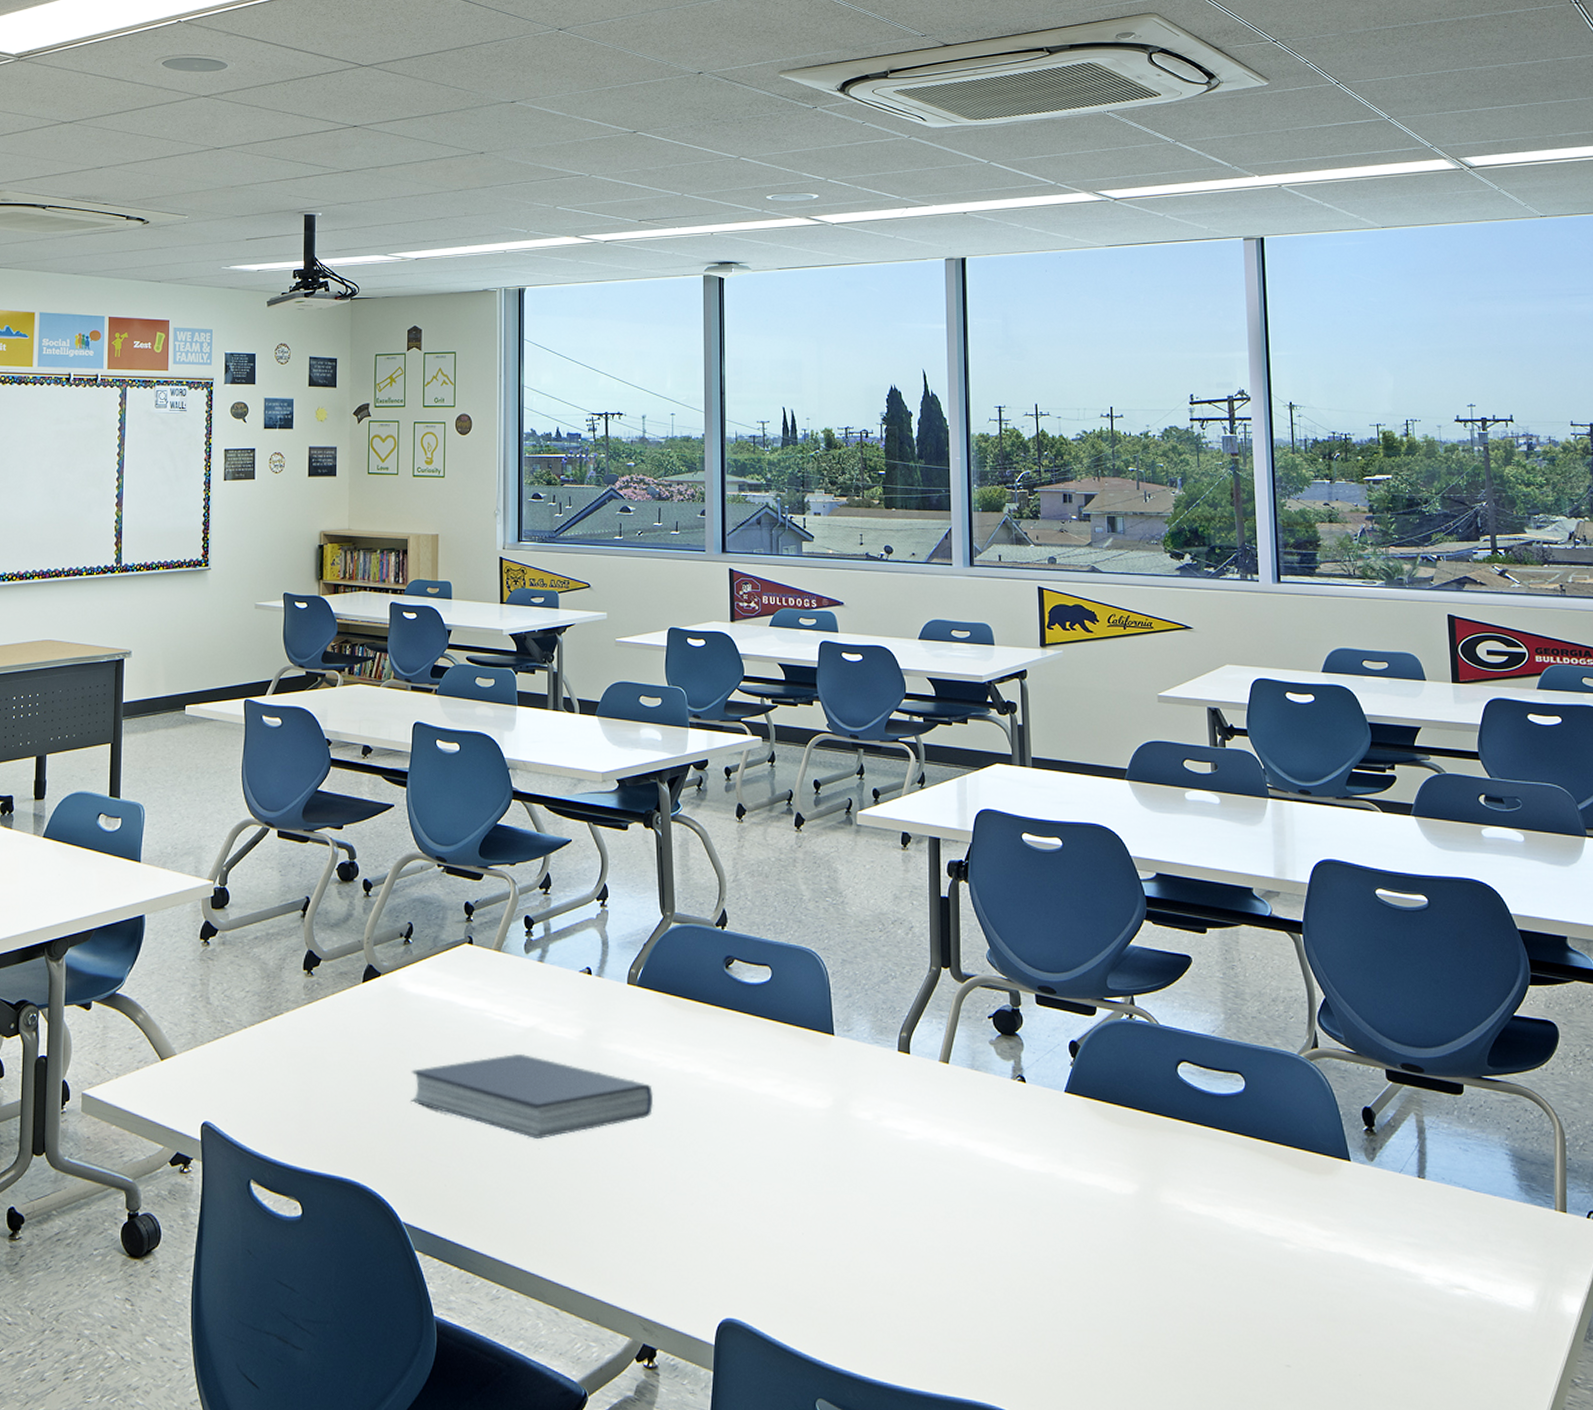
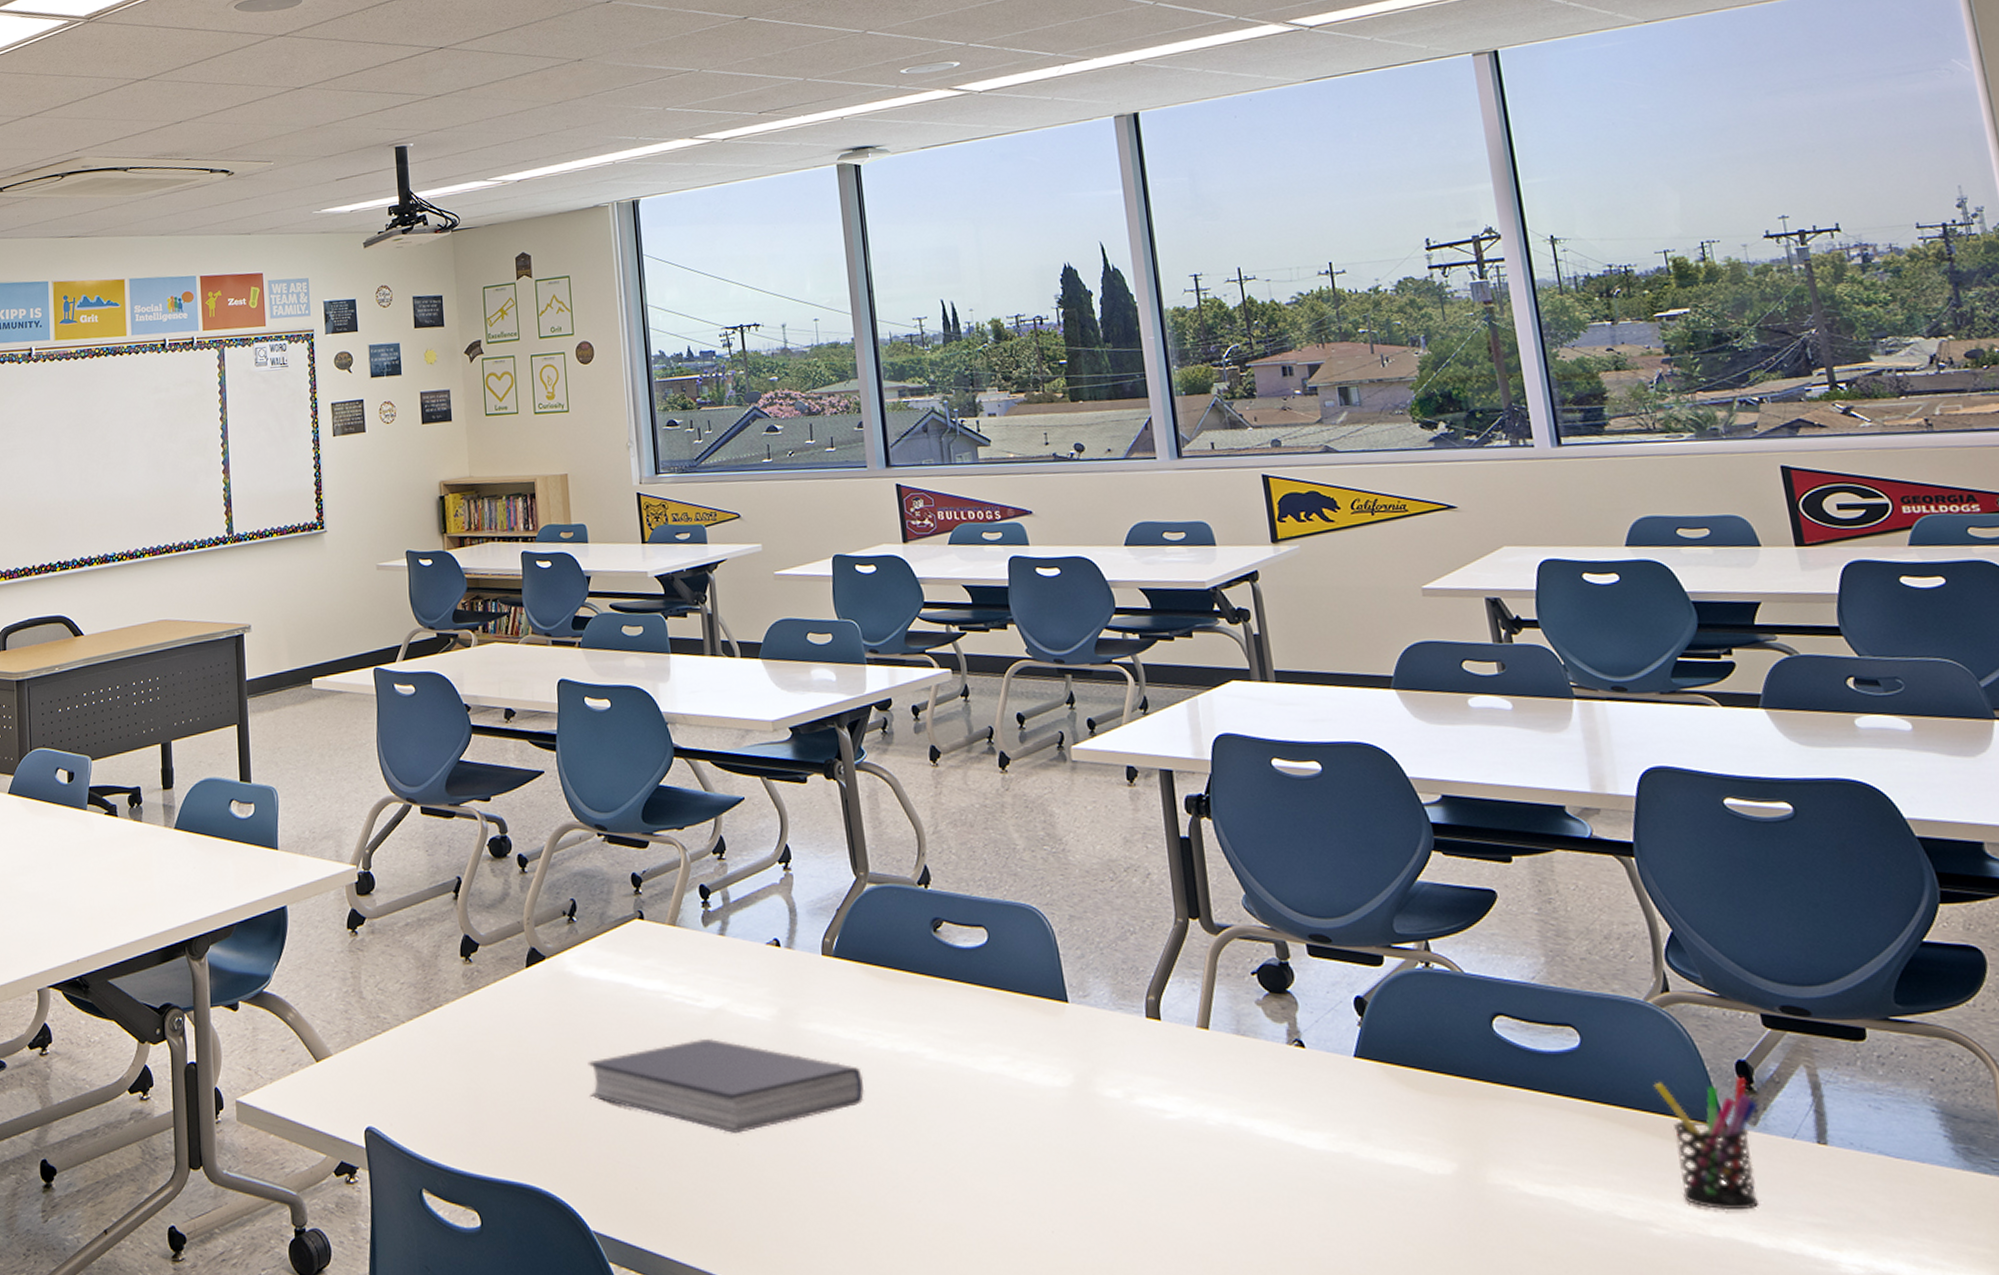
pen holder: none [1298,1120,1376,1231] -> present [1653,1076,1760,1211]

